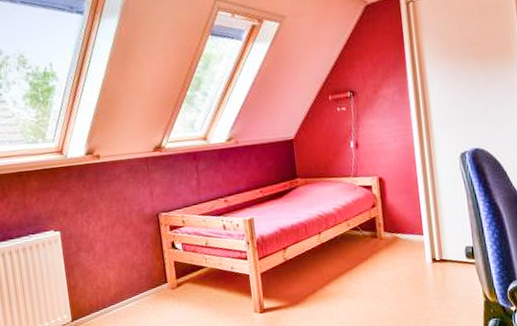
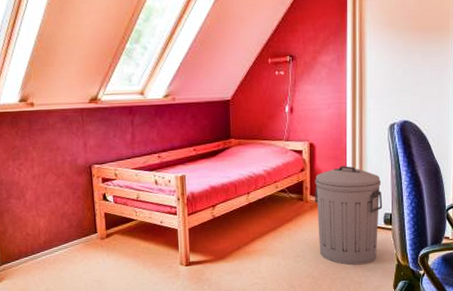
trash can: none [387,199,463,304] -> present [315,166,383,265]

